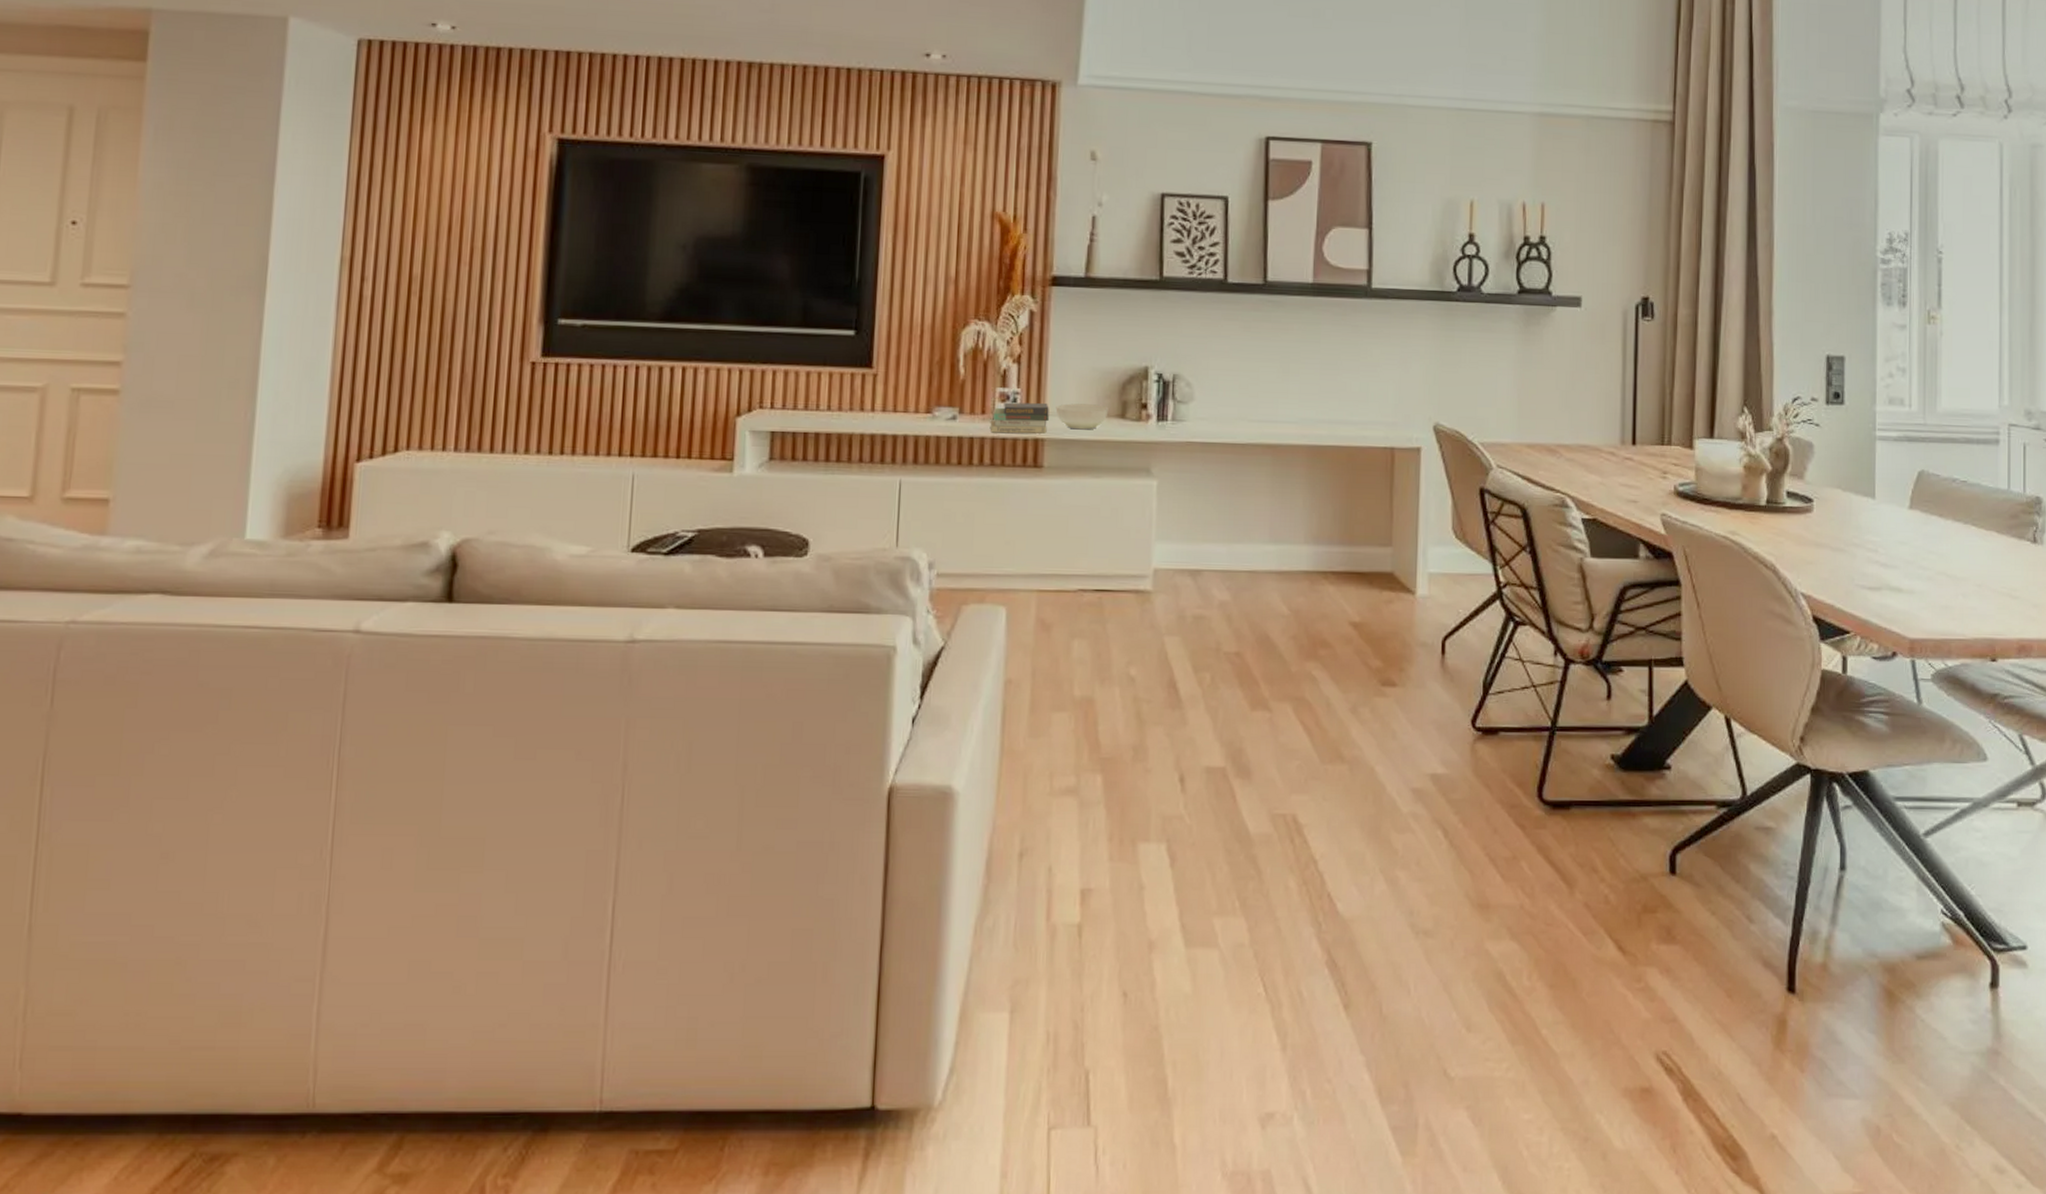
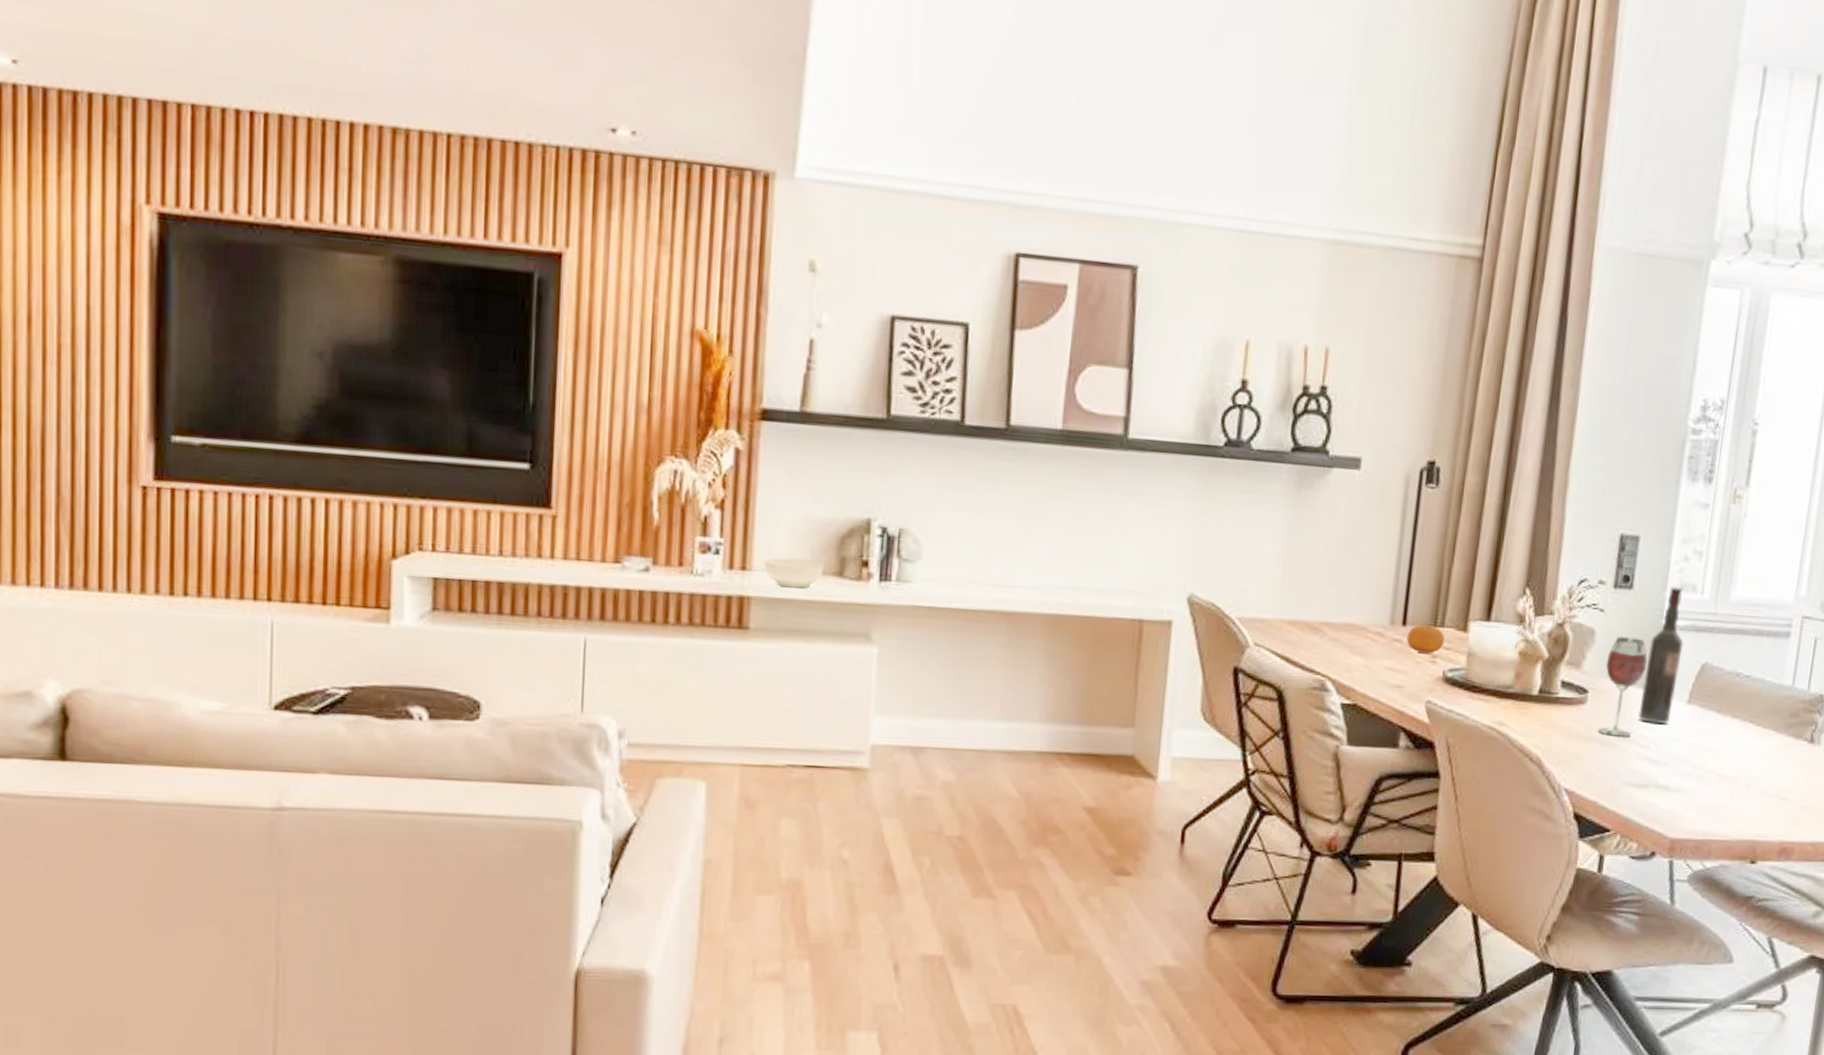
books: present [990,402,1049,434] -> none [688,553,757,591]
fruit: none [1637,444,1673,471] -> present [1406,625,1445,654]
wineglass: none [1827,449,1866,542] -> present [1598,637,1647,737]
wine bottle: none [1864,401,1898,529] -> present [1638,587,1684,724]

